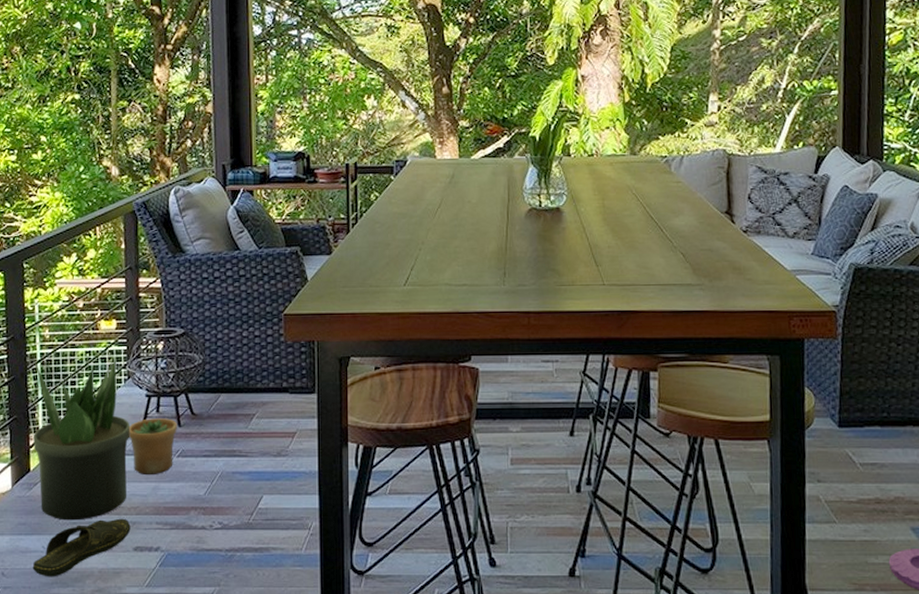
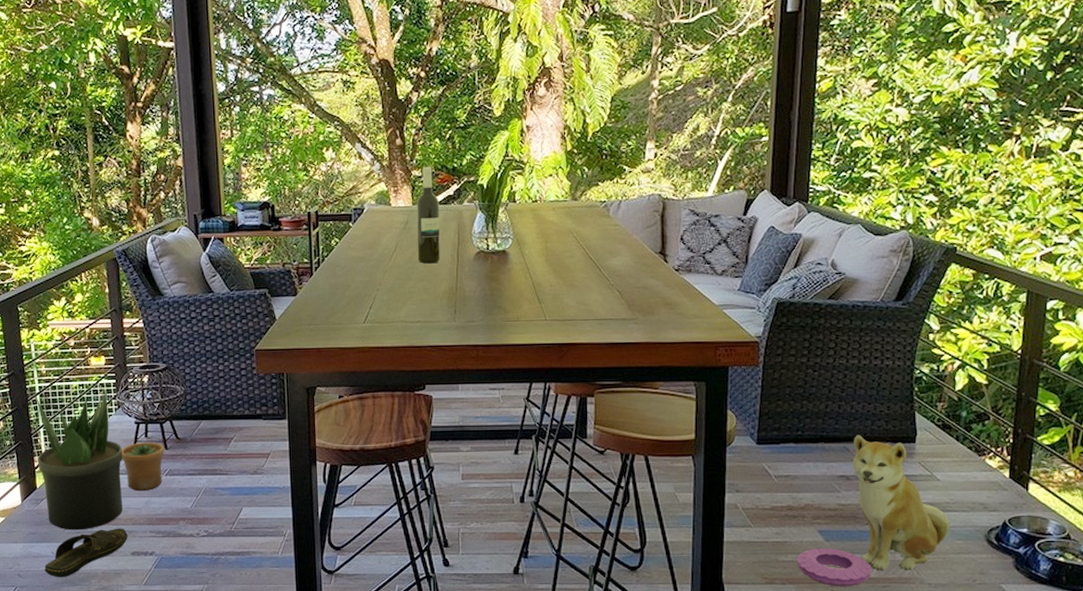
wine bottle: none [463,117,489,221] -> present [417,167,440,264]

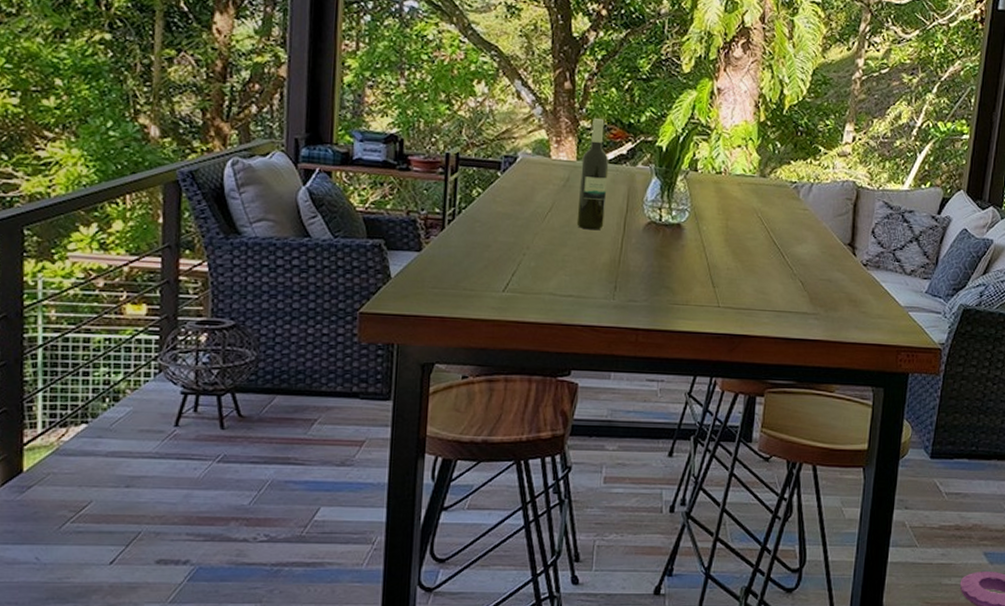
planter: present [33,390,123,530] -> none [28,346,159,530]
sandal: present [44,528,128,578] -> none [21,528,154,592]
planter: present [122,442,164,492] -> none [157,418,220,482]

